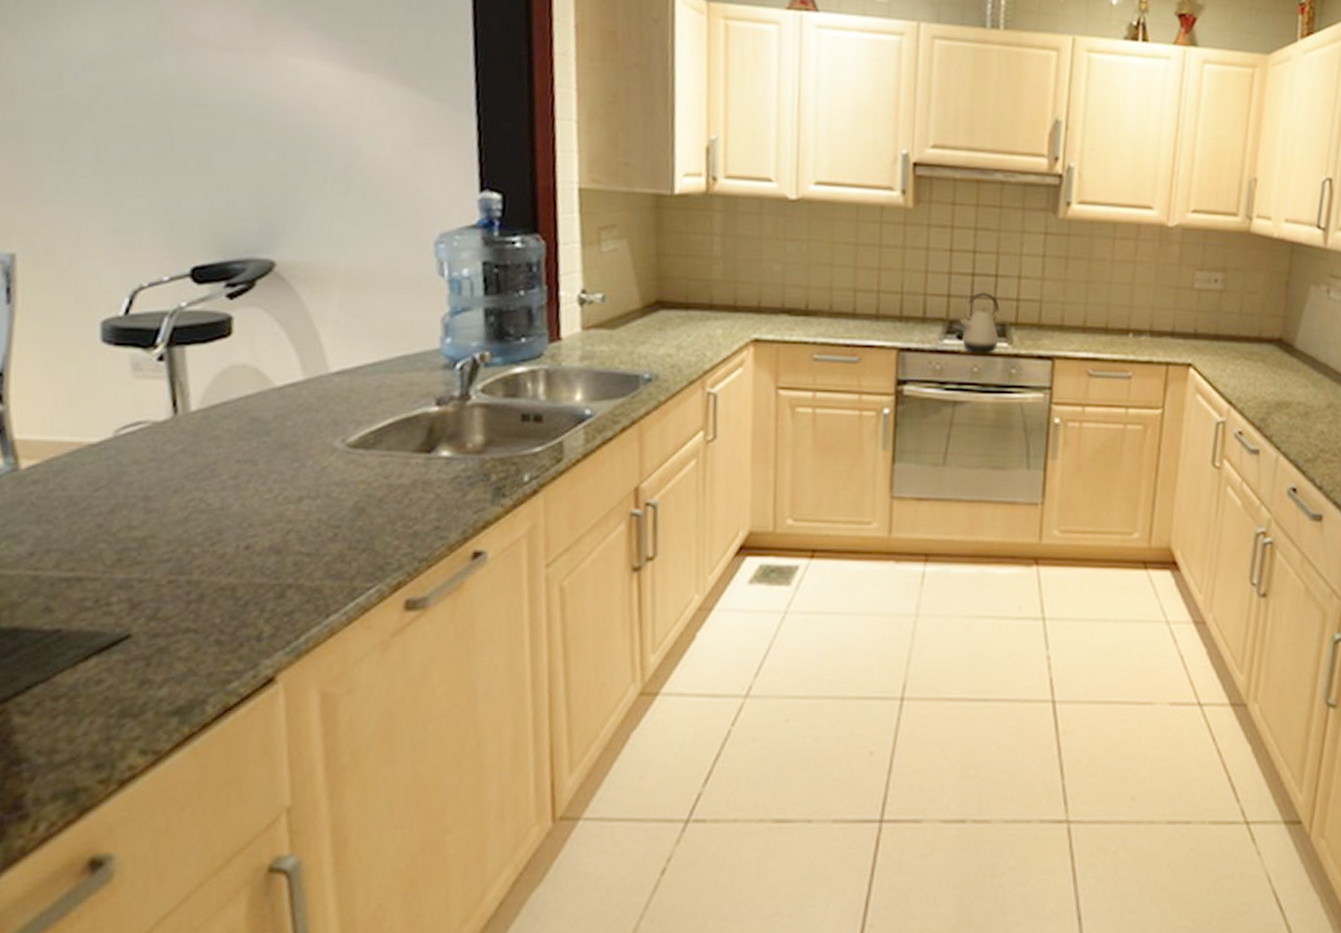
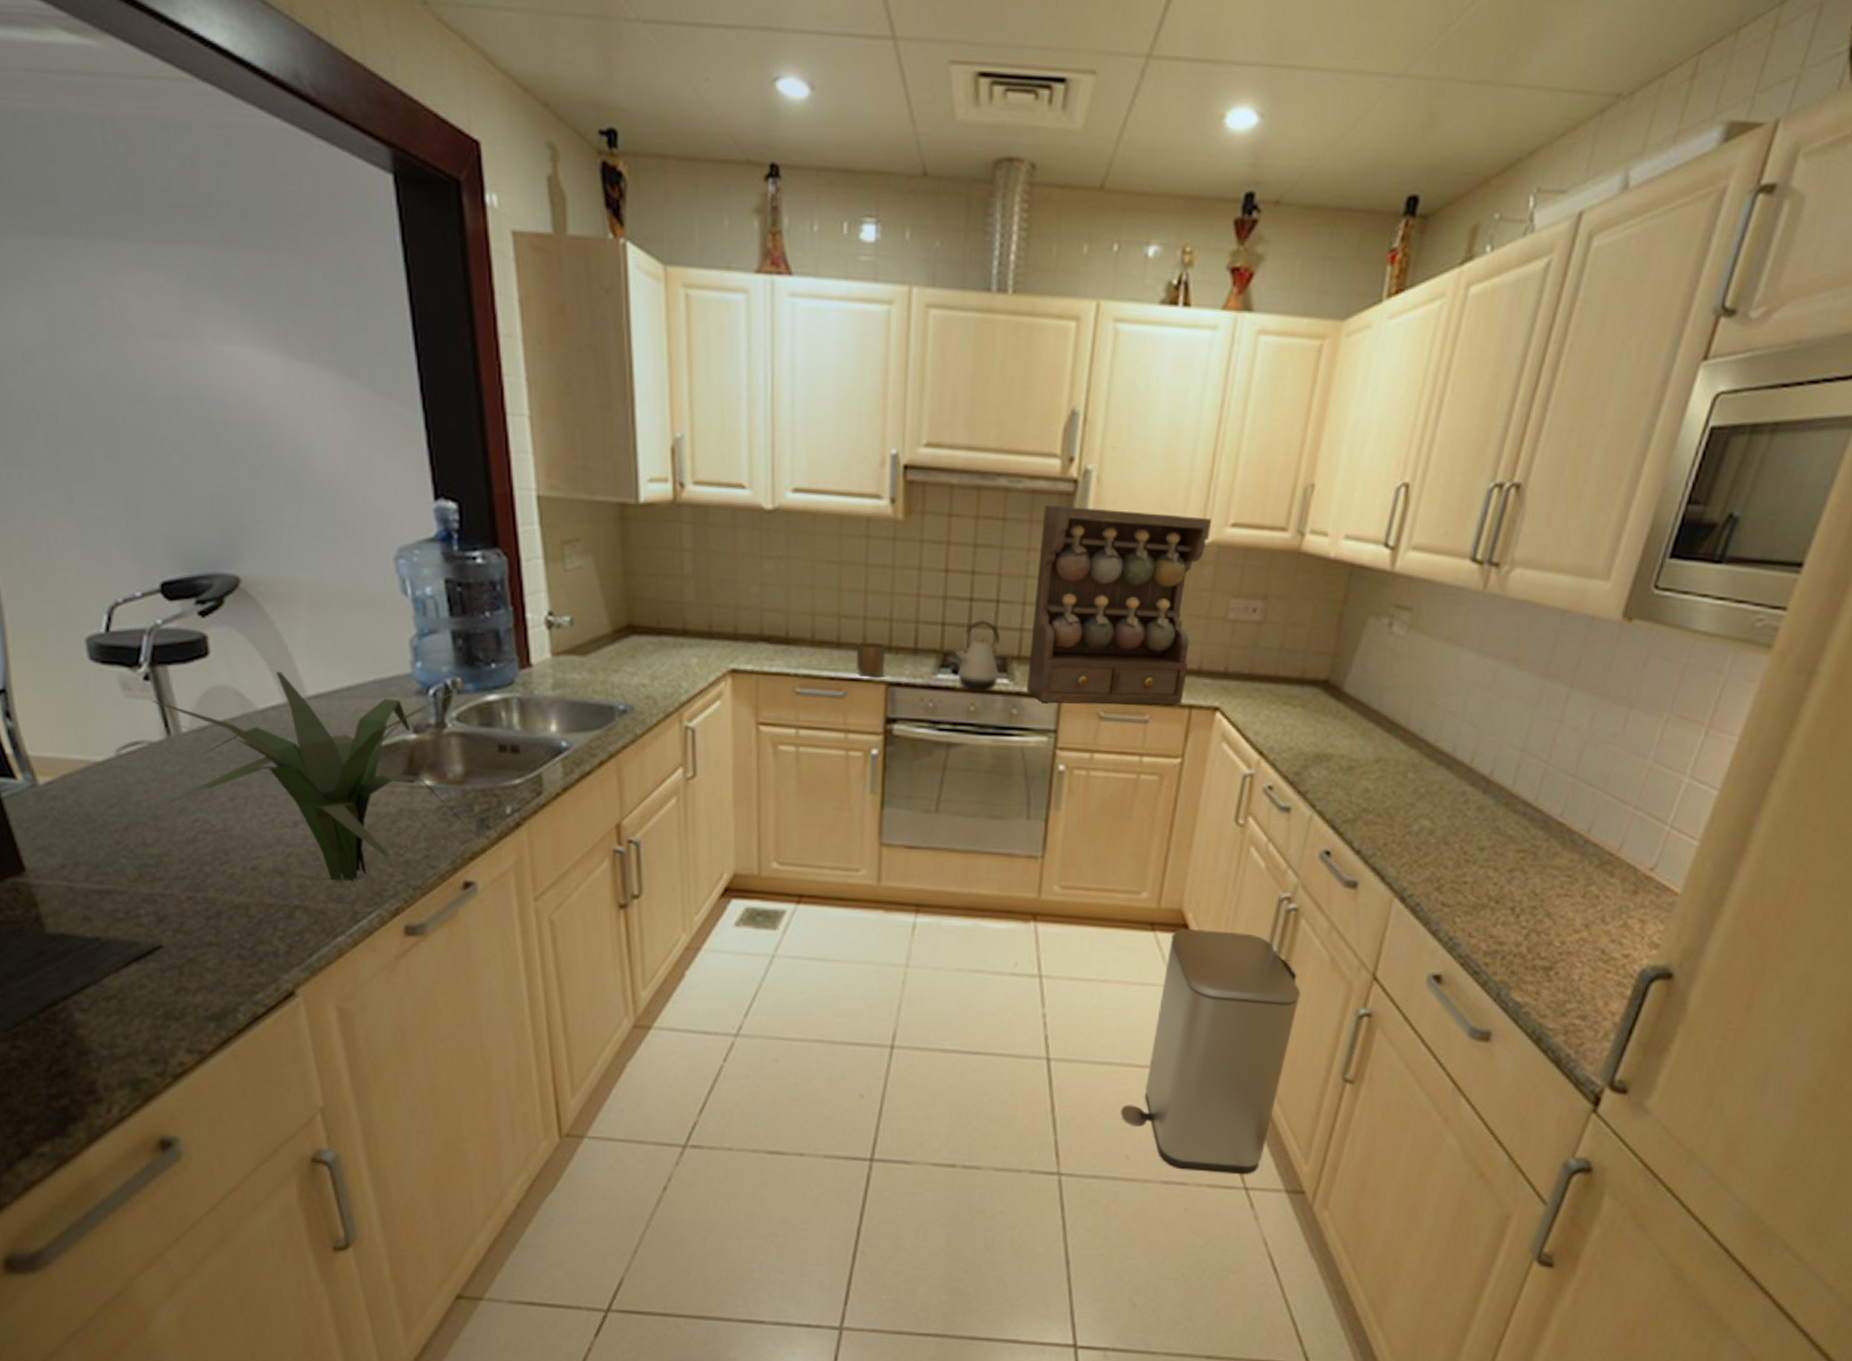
plant: none [162,350,494,557] -> present [151,671,480,882]
mug: none [869,312,897,345] -> present [855,642,886,678]
spice rack: none [1024,195,1176,363] -> present [1027,504,1212,705]
pedal bin: none [1124,566,1282,809] -> present [1120,929,1301,1175]

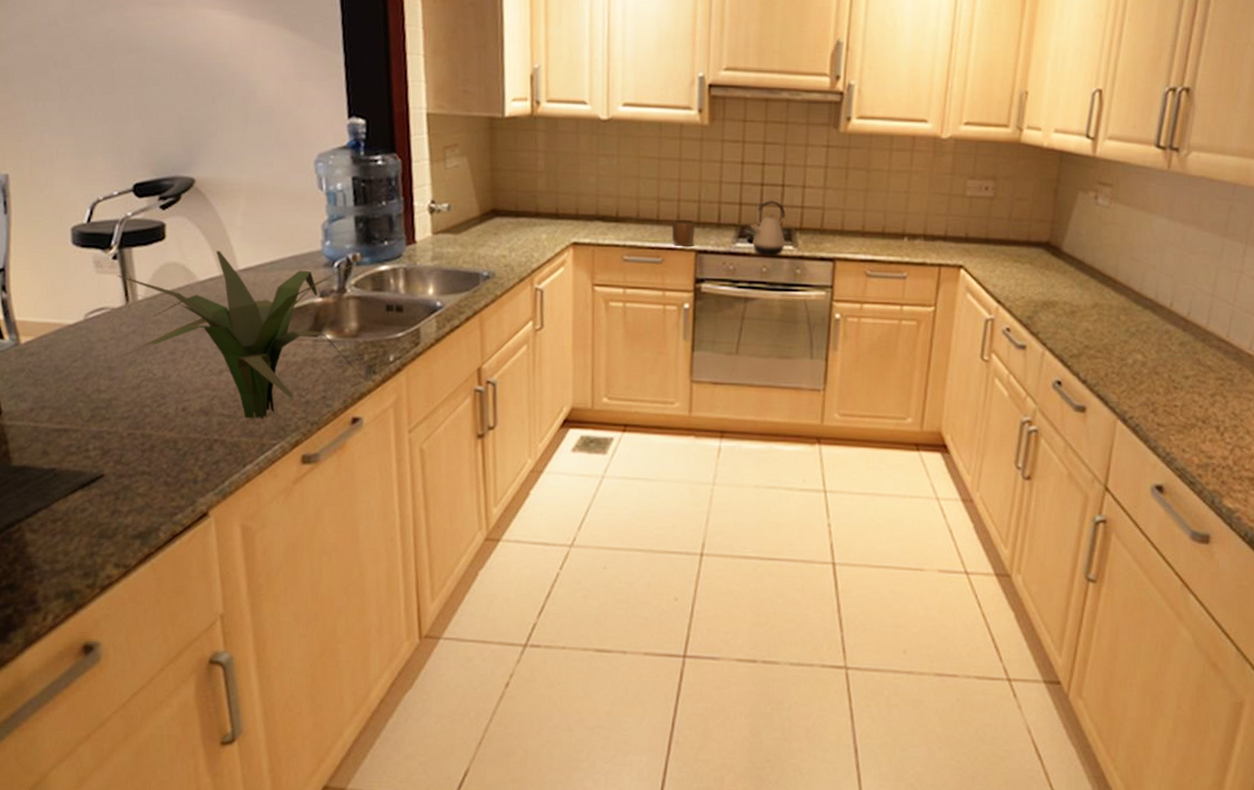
spice rack: present [1027,504,1212,705] -> none [808,111,949,265]
pedal bin: present [1120,929,1301,1175] -> none [897,449,1045,667]

